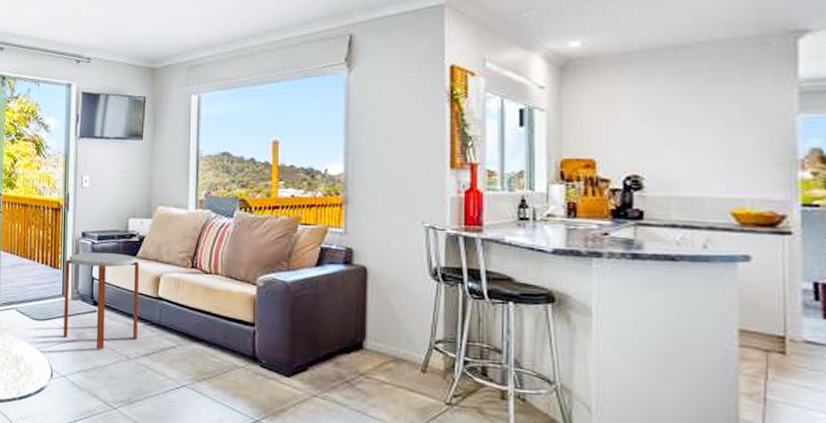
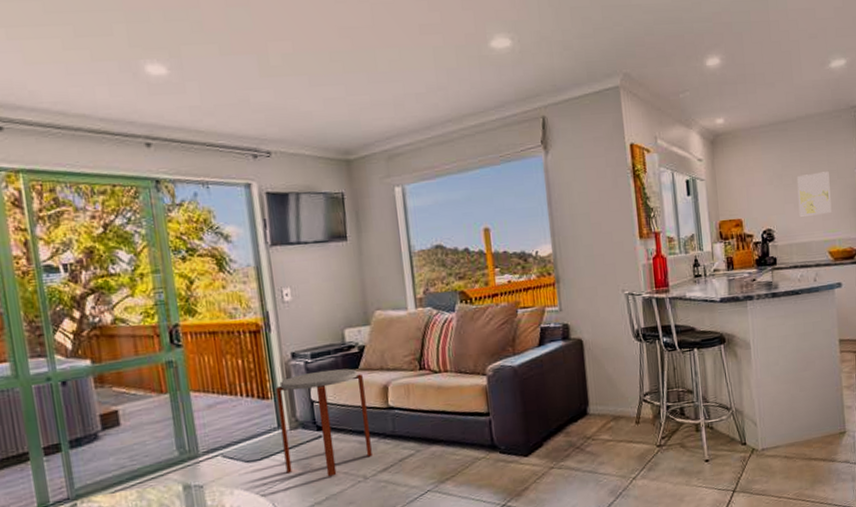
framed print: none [686,111,742,165] -> present [797,171,832,217]

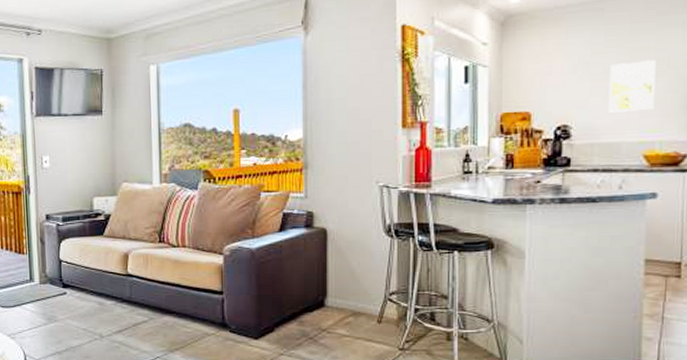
side table: present [275,368,372,477] -> none [30,233,109,331]

